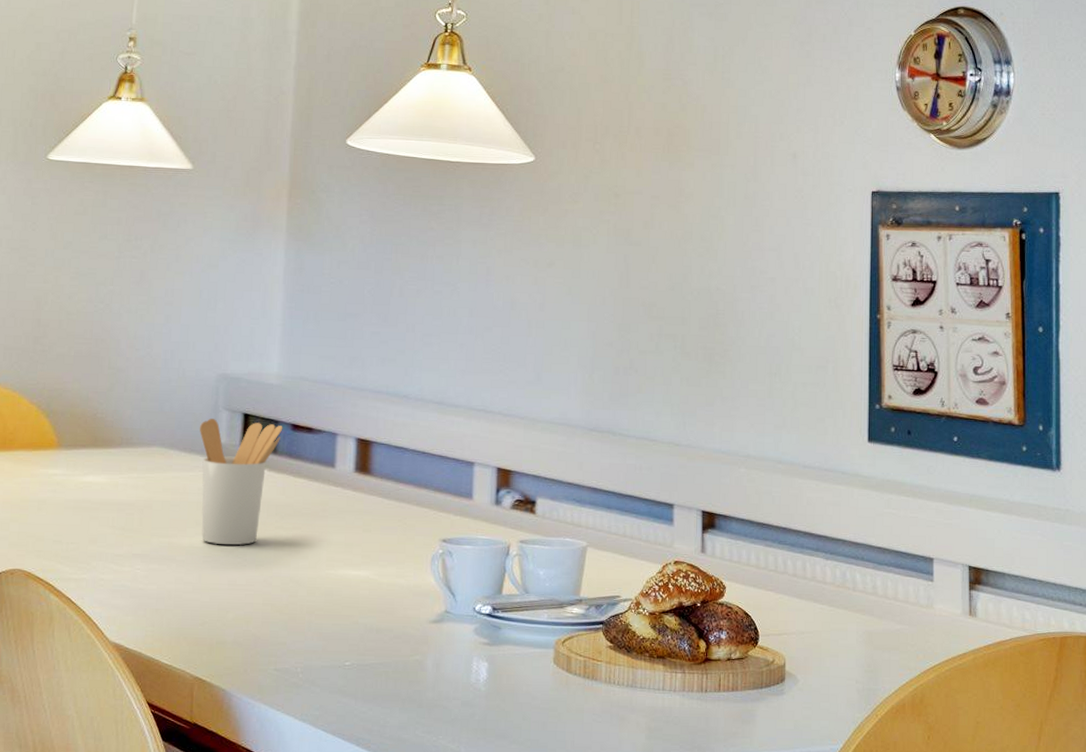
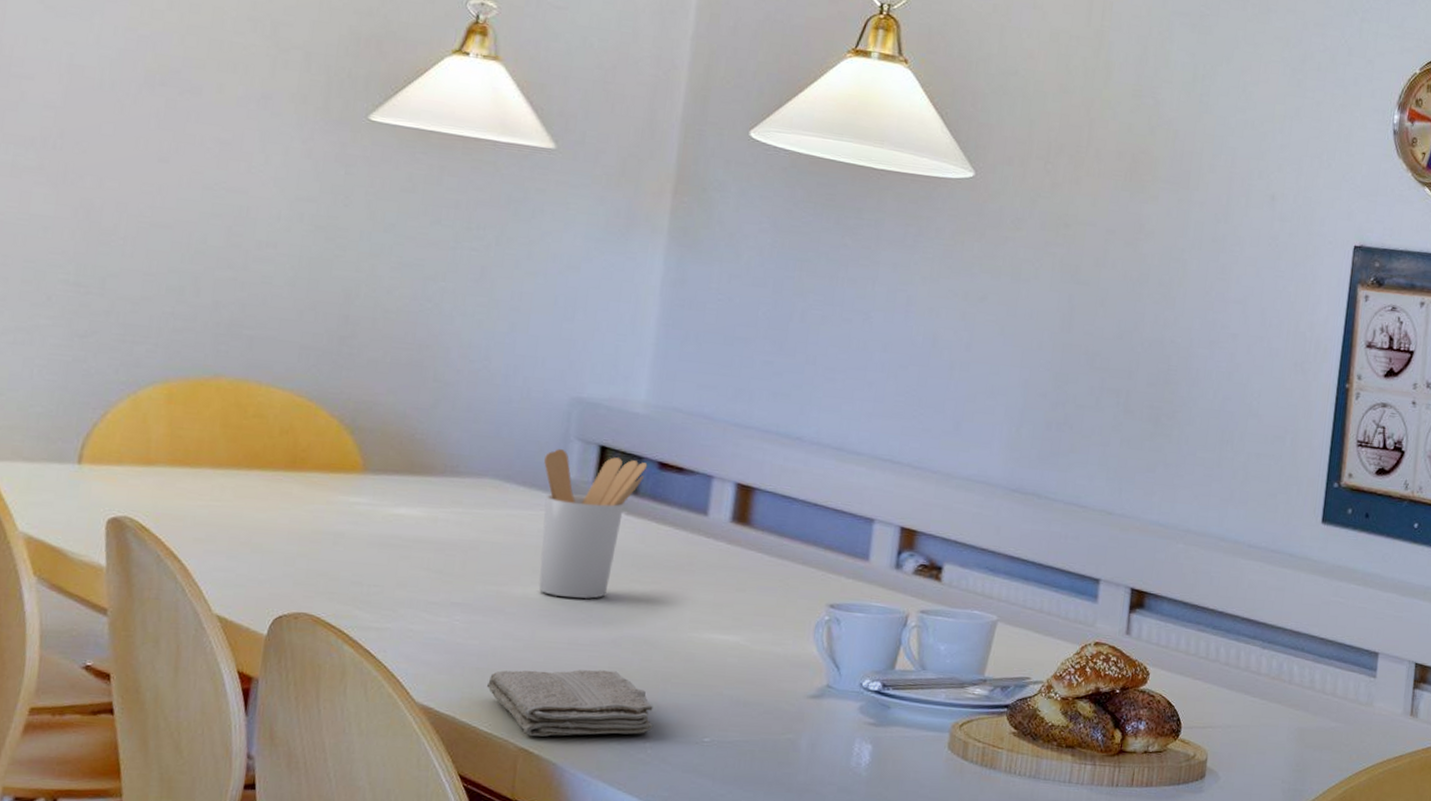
washcloth: none [165,606,302,666] -> present [486,669,653,737]

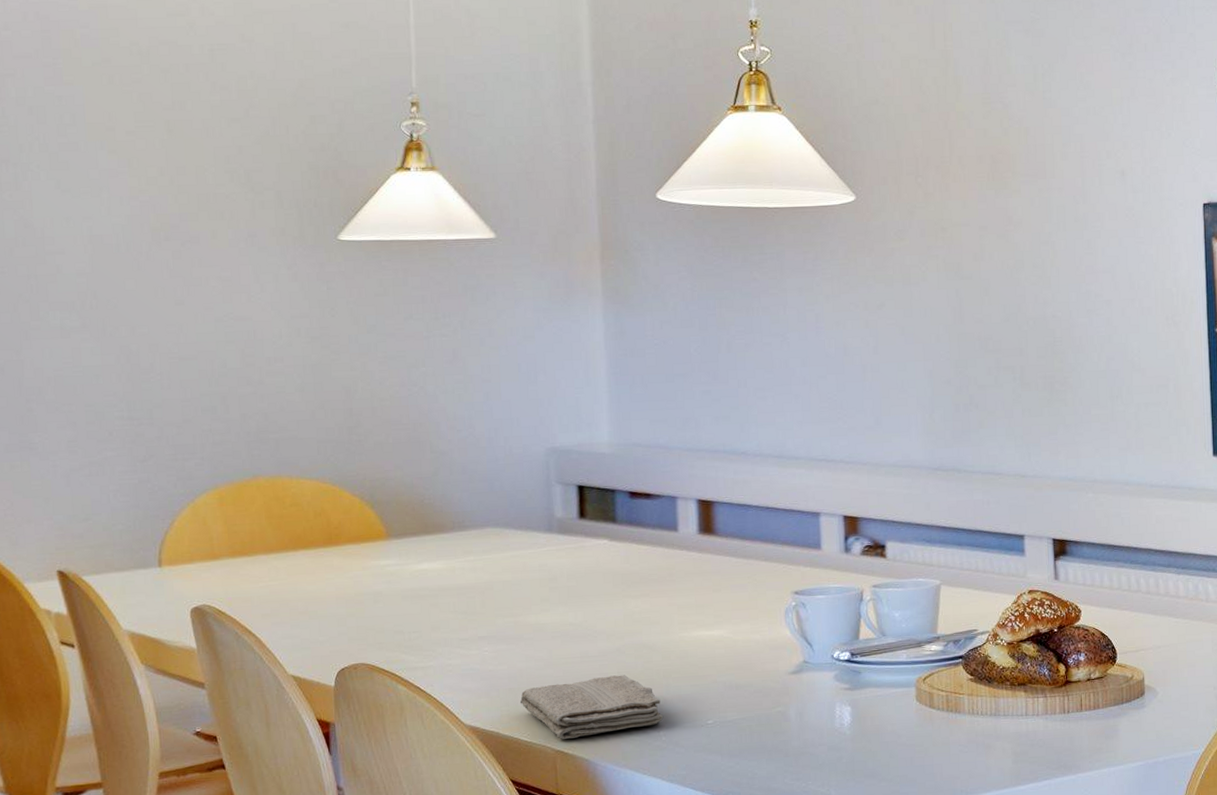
utensil holder: present [538,449,648,600] -> none [534,493,620,620]

